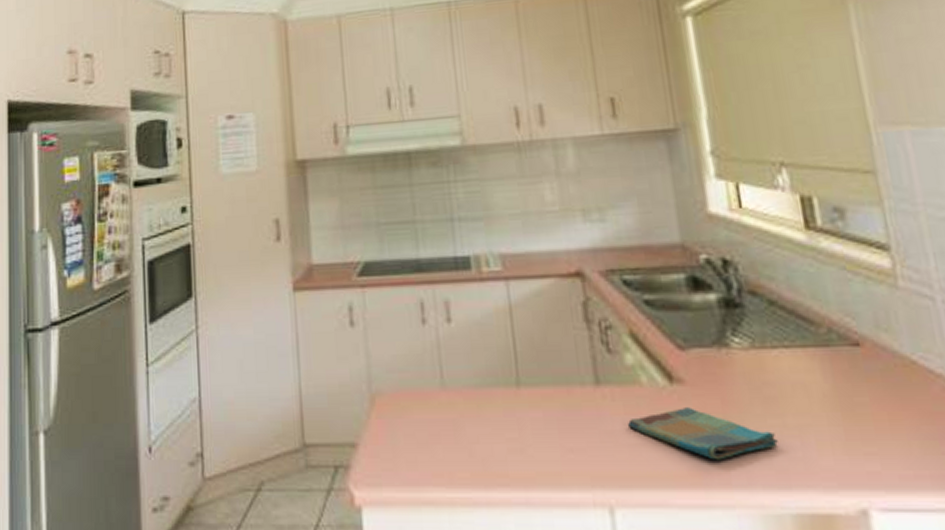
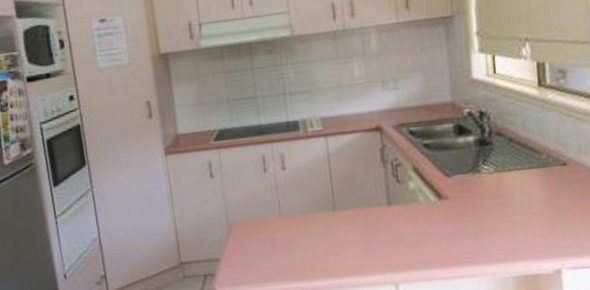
dish towel: present [628,408,778,460] -> none [410,215,508,248]

